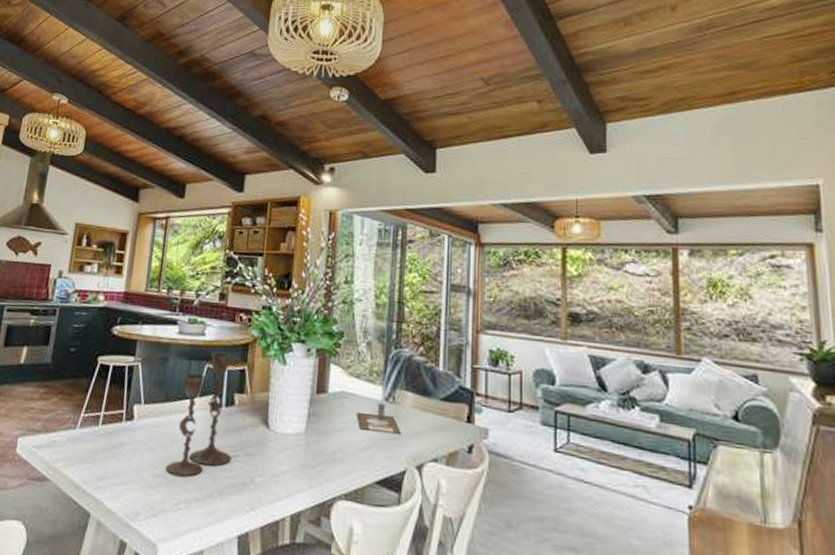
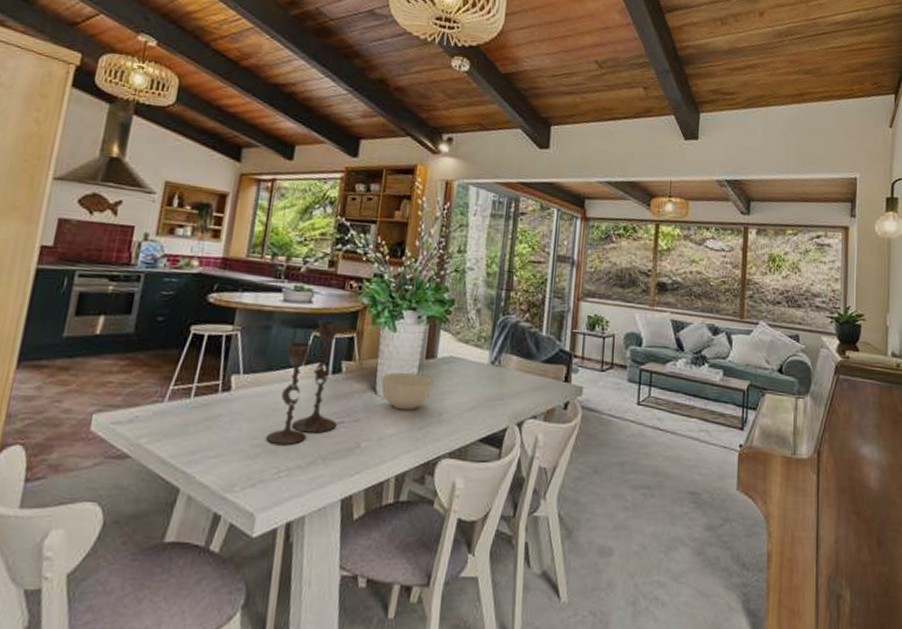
bowl: none [273,406,326,447] -> present [381,371,434,411]
place setting: present [356,402,401,434] -> none [463,366,505,394]

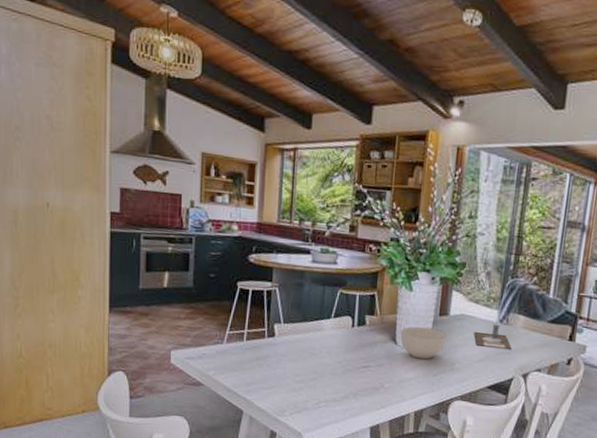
candlestick: present [267,320,339,446] -> none [307,279,364,382]
place setting: none [463,366,505,394] -> present [474,324,512,349]

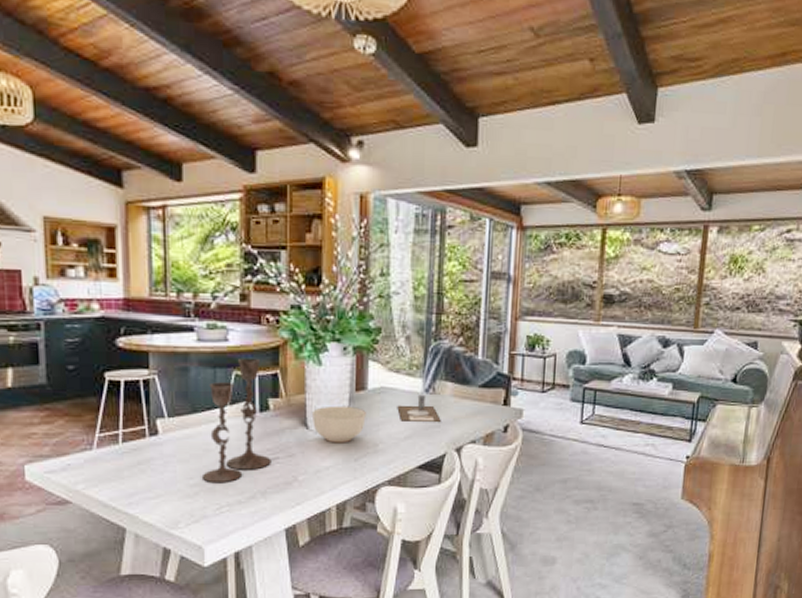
candlestick: none [307,279,364,382] -> present [203,357,271,484]

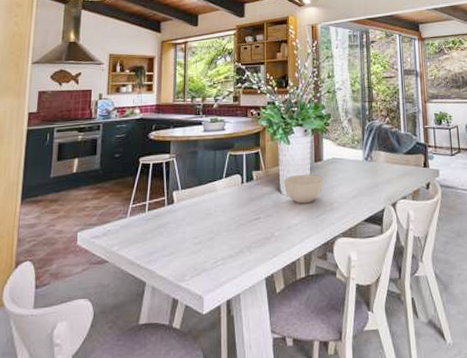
candlestick: present [203,357,271,484] -> none [204,141,255,241]
place setting: present [397,394,441,422] -> none [345,162,379,184]

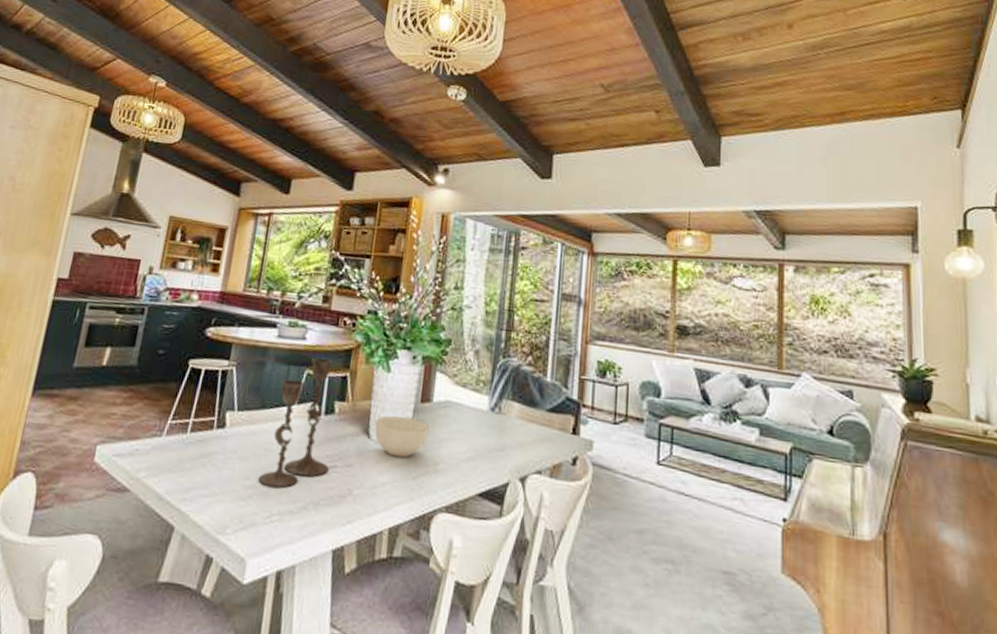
candlestick: none [204,141,255,241] -> present [259,357,332,488]

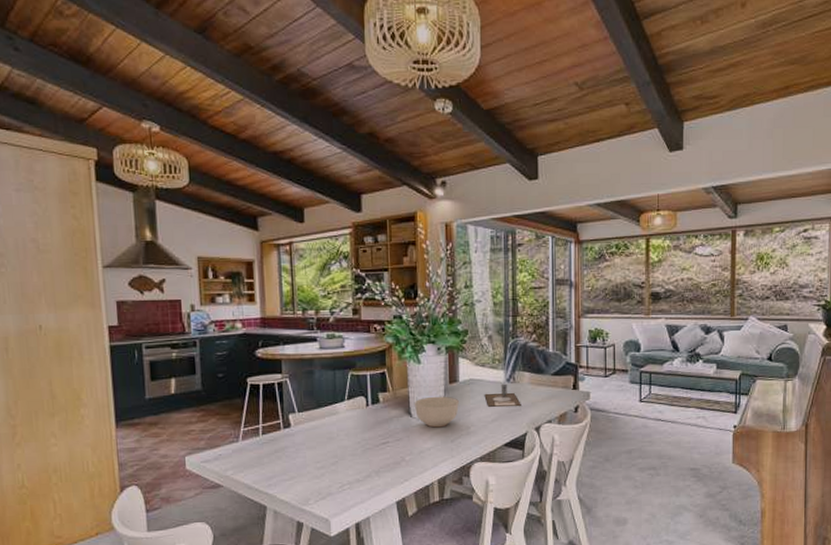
candlestick: present [259,357,332,488] -> none [327,360,383,466]
place setting: none [461,413,506,445] -> present [484,383,521,407]

